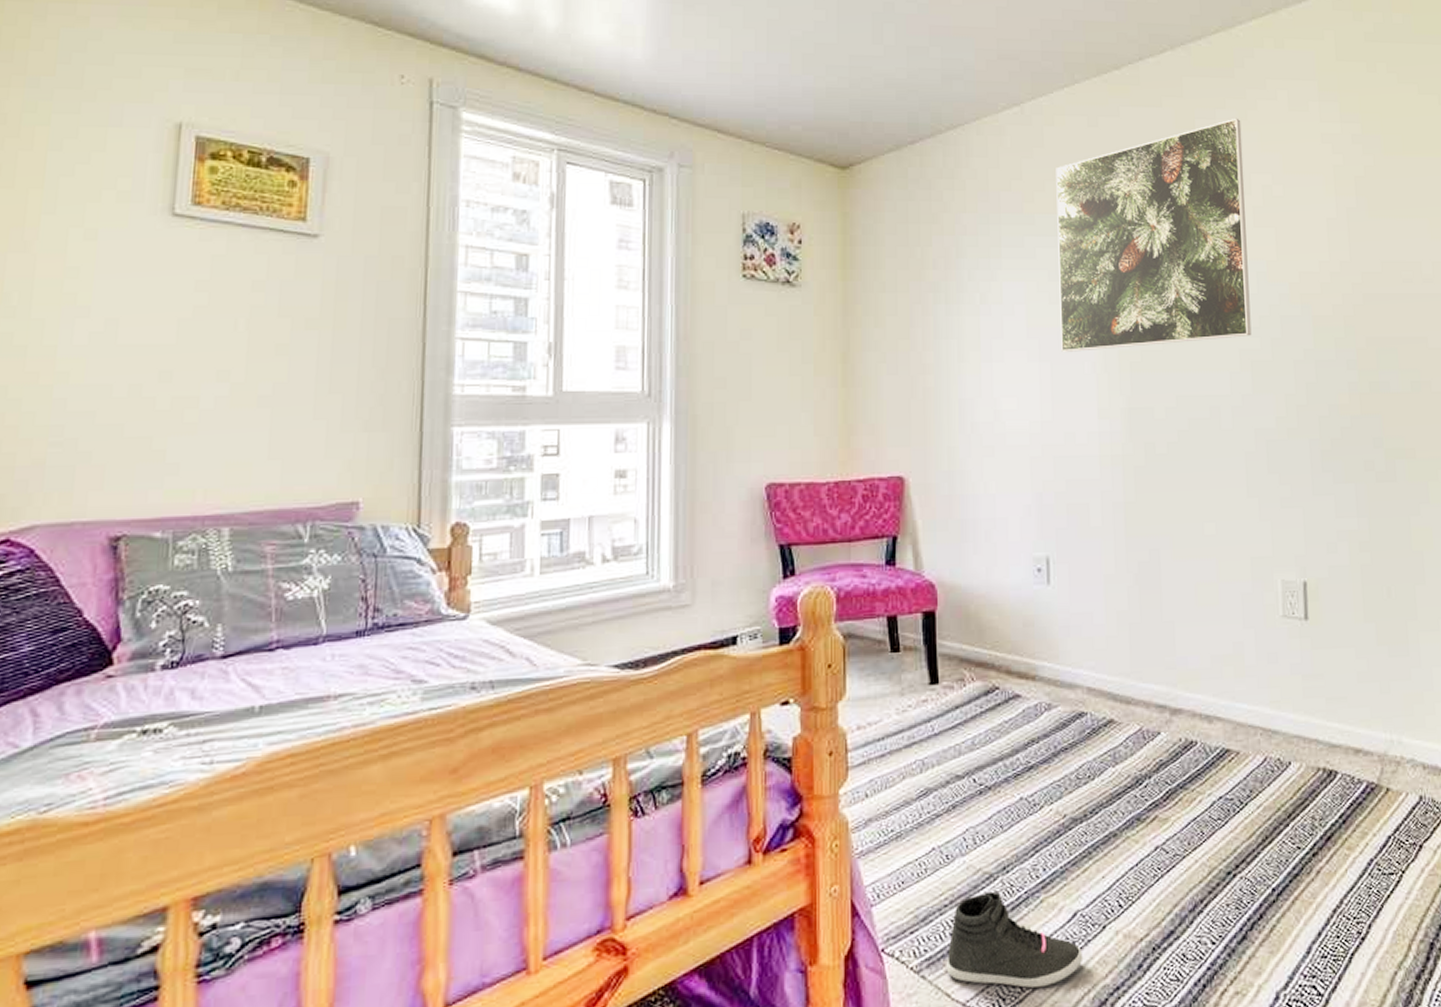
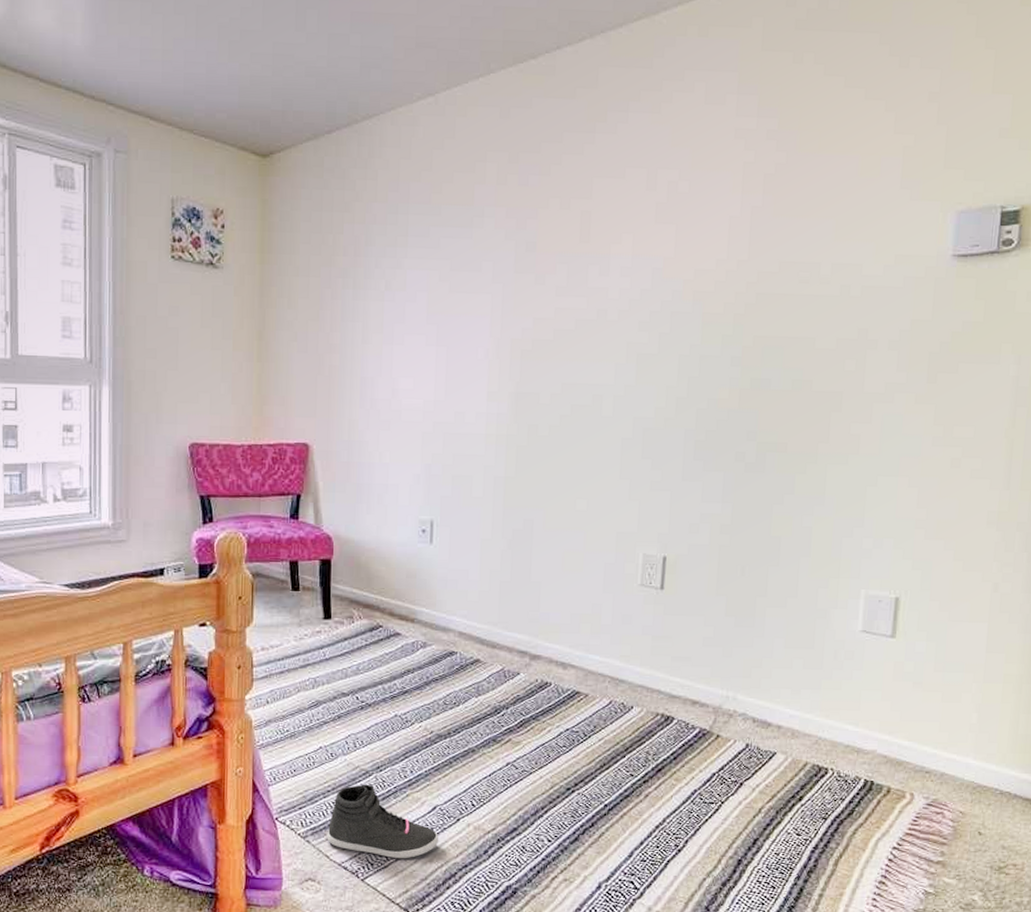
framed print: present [1056,118,1252,352] -> none [458,111,654,338]

